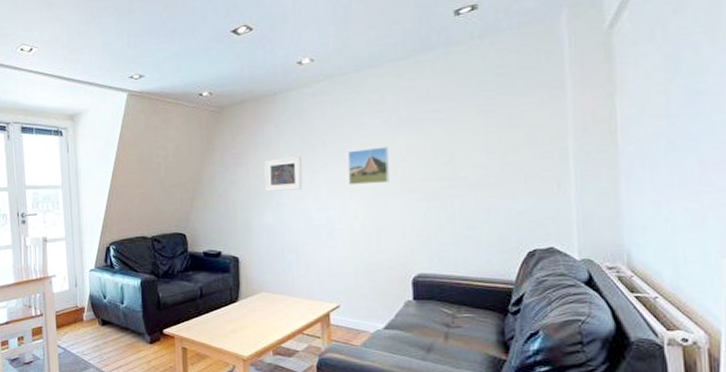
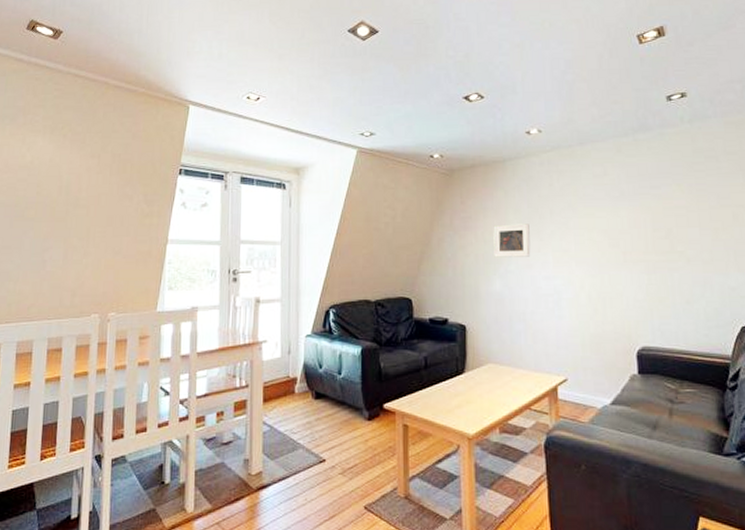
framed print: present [347,146,389,185] -> none [573,218,613,255]

